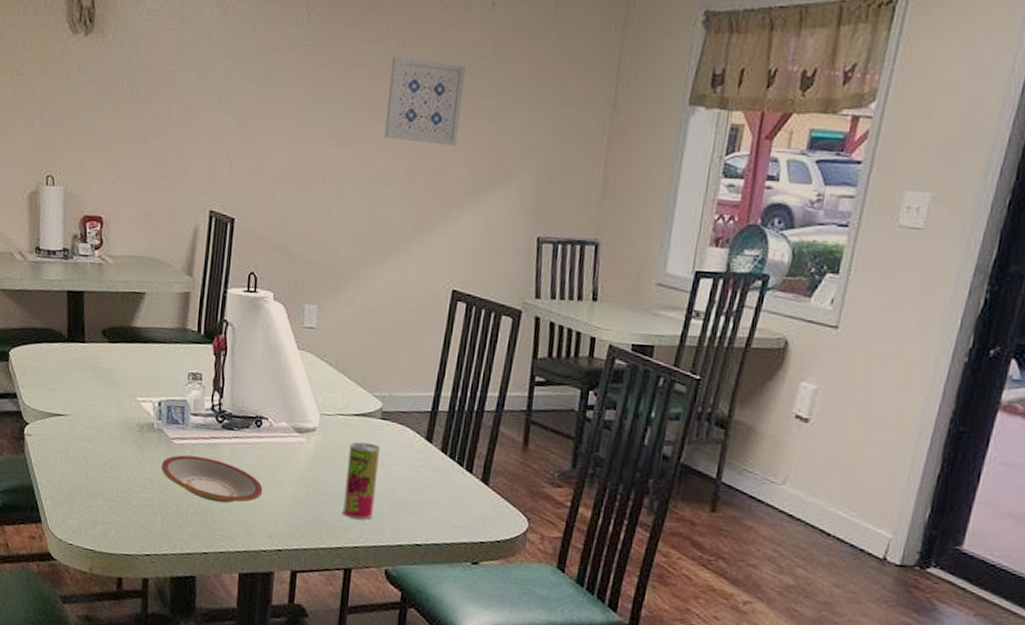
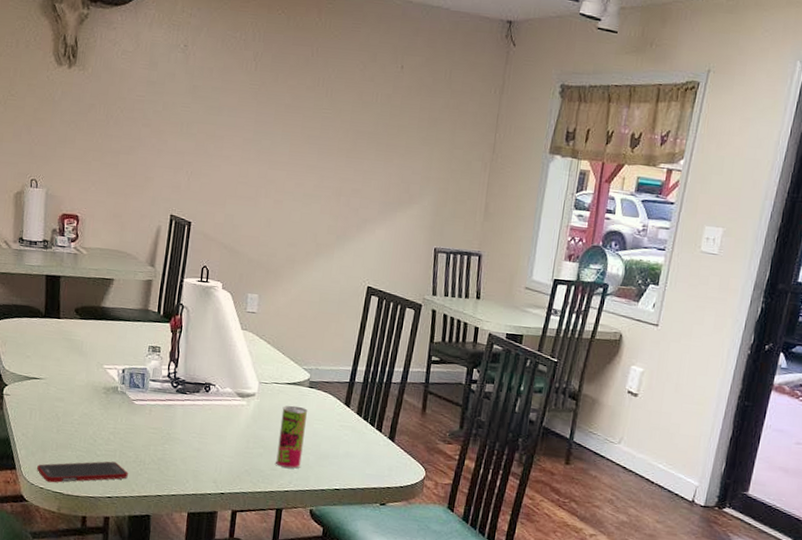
cell phone: none [64,512,169,539] -> present [36,461,128,483]
plate: present [161,455,263,503] -> none [123,413,210,454]
wall art: present [384,56,466,146] -> none [315,102,380,174]

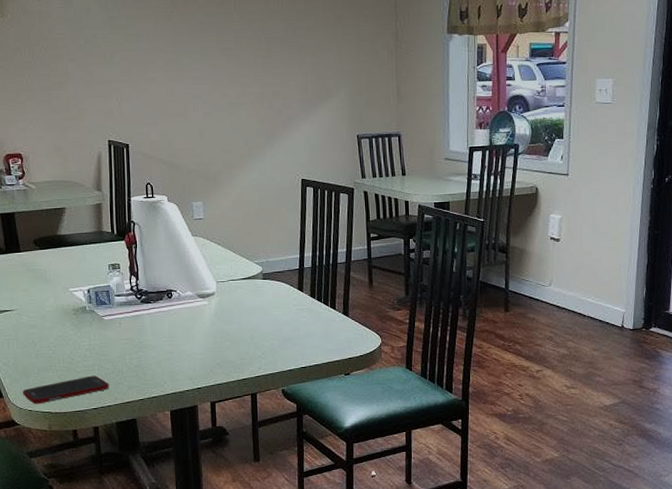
beverage can: present [276,405,308,469] -> none [242,298,267,355]

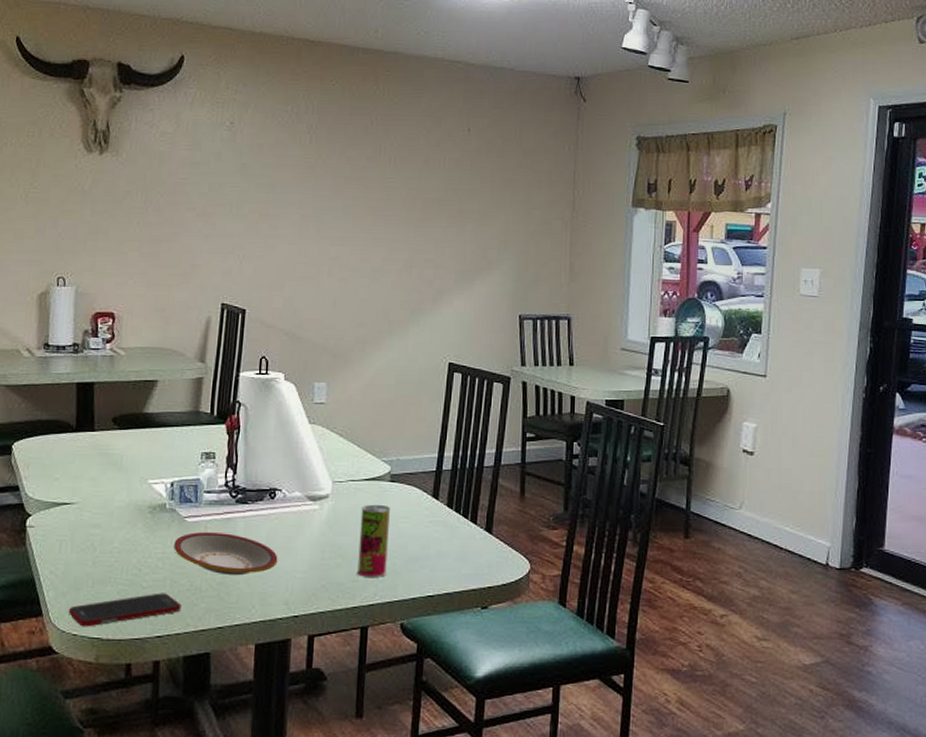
plate: none [97,326,180,360] -> present [174,531,278,576]
beverage can: none [242,298,267,355] -> present [357,504,391,577]

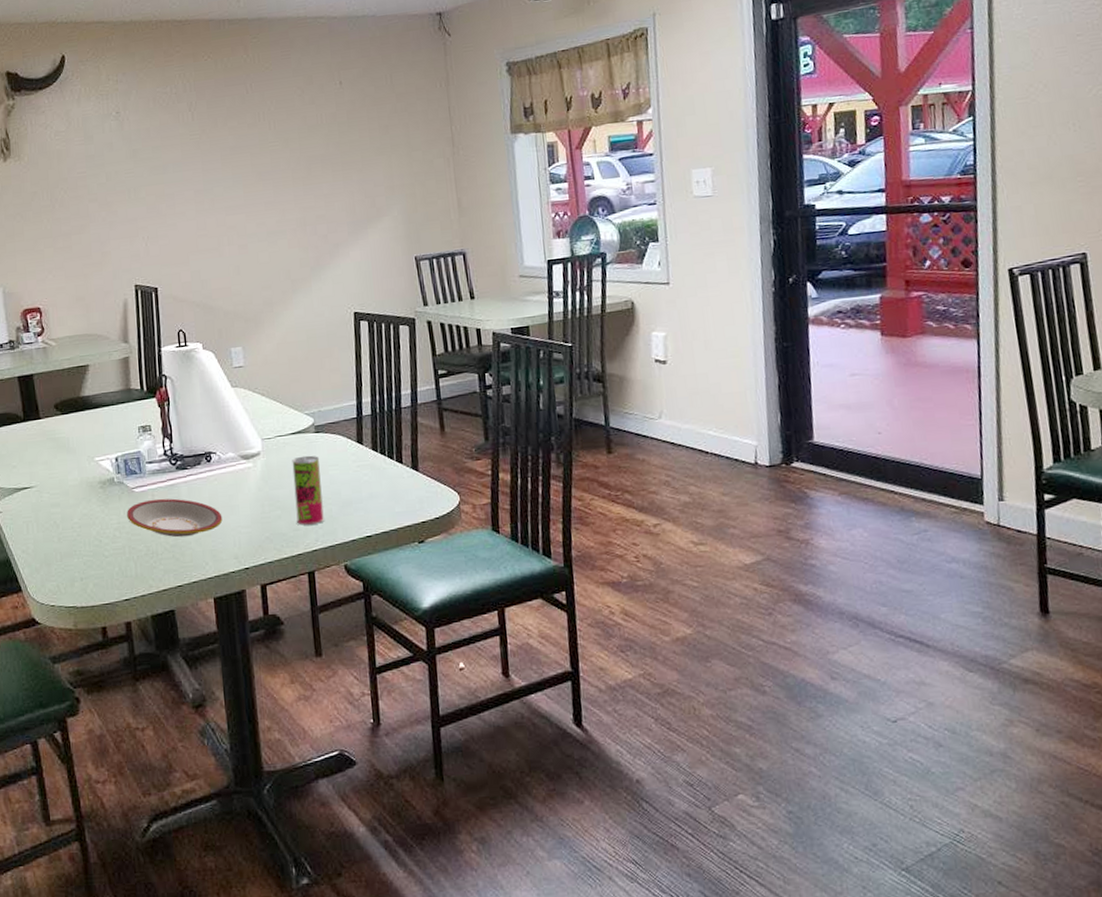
cell phone: present [68,593,181,627] -> none [43,559,142,598]

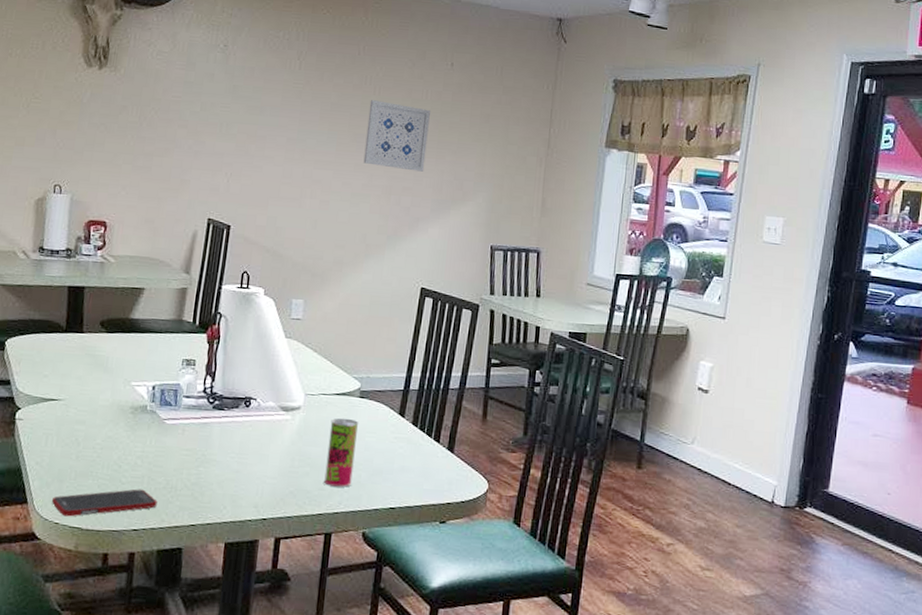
cell phone: none [43,559,142,598] -> present [51,489,157,517]
plate: present [127,498,223,538] -> none [152,434,250,478]
wall art: none [267,133,334,200] -> present [363,100,430,172]

